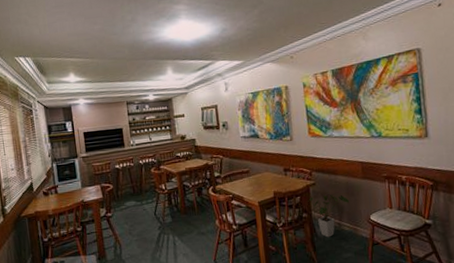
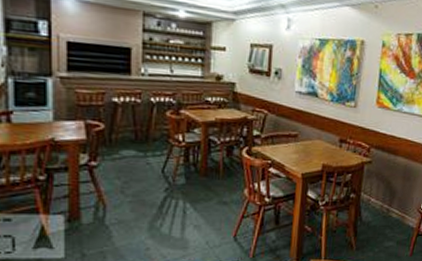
house plant: present [308,194,350,238] -> none [359,175,404,223]

